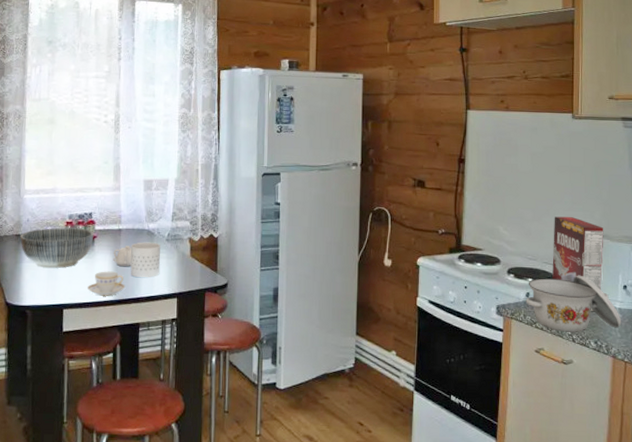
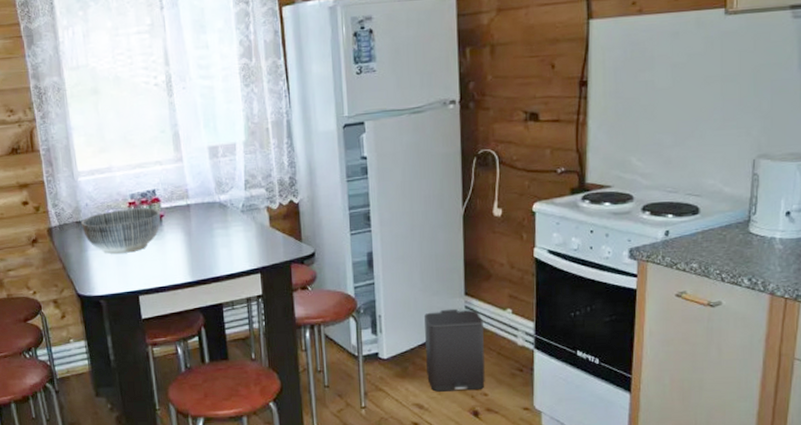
teacup: present [87,271,126,296] -> none [161,251,203,278]
sugar bowl: present [113,246,132,266] -> none [184,222,206,245]
mug: present [130,242,161,278] -> none [202,215,239,256]
pedal bin: none [318,347,371,426] -> present [424,310,485,392]
cooking pot: present [526,275,622,333] -> none [664,204,783,272]
cereal box: present [552,216,604,311] -> none [697,137,763,245]

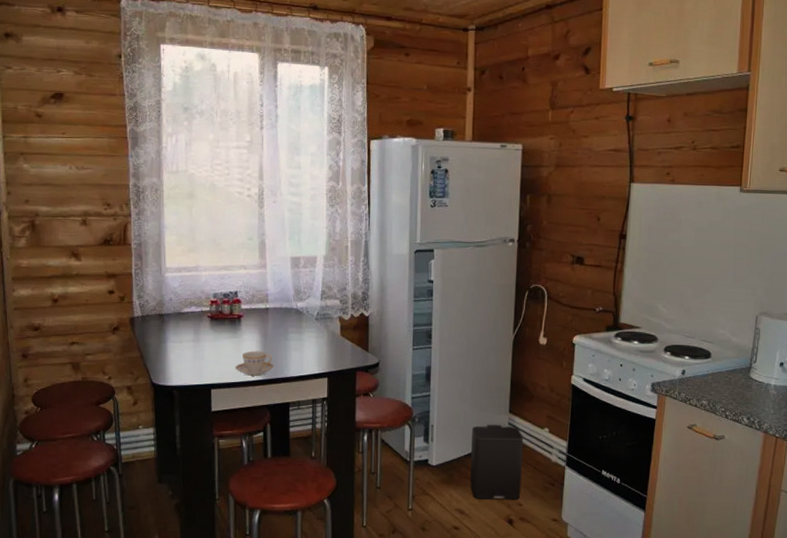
bowl: present [80,207,161,254] -> none [162,306,240,348]
teacup: none [161,251,203,278] -> present [235,351,275,376]

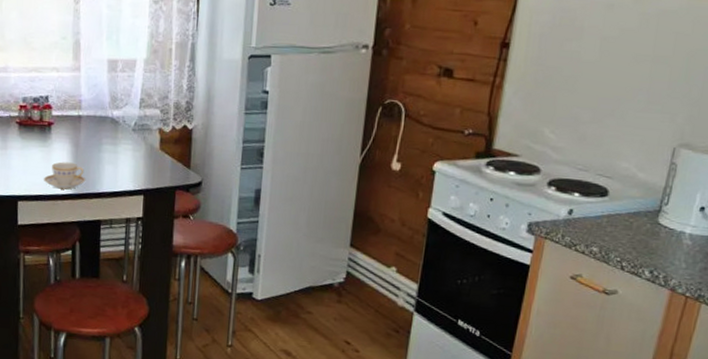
pedal bin: present [470,425,523,500] -> none [299,258,365,345]

